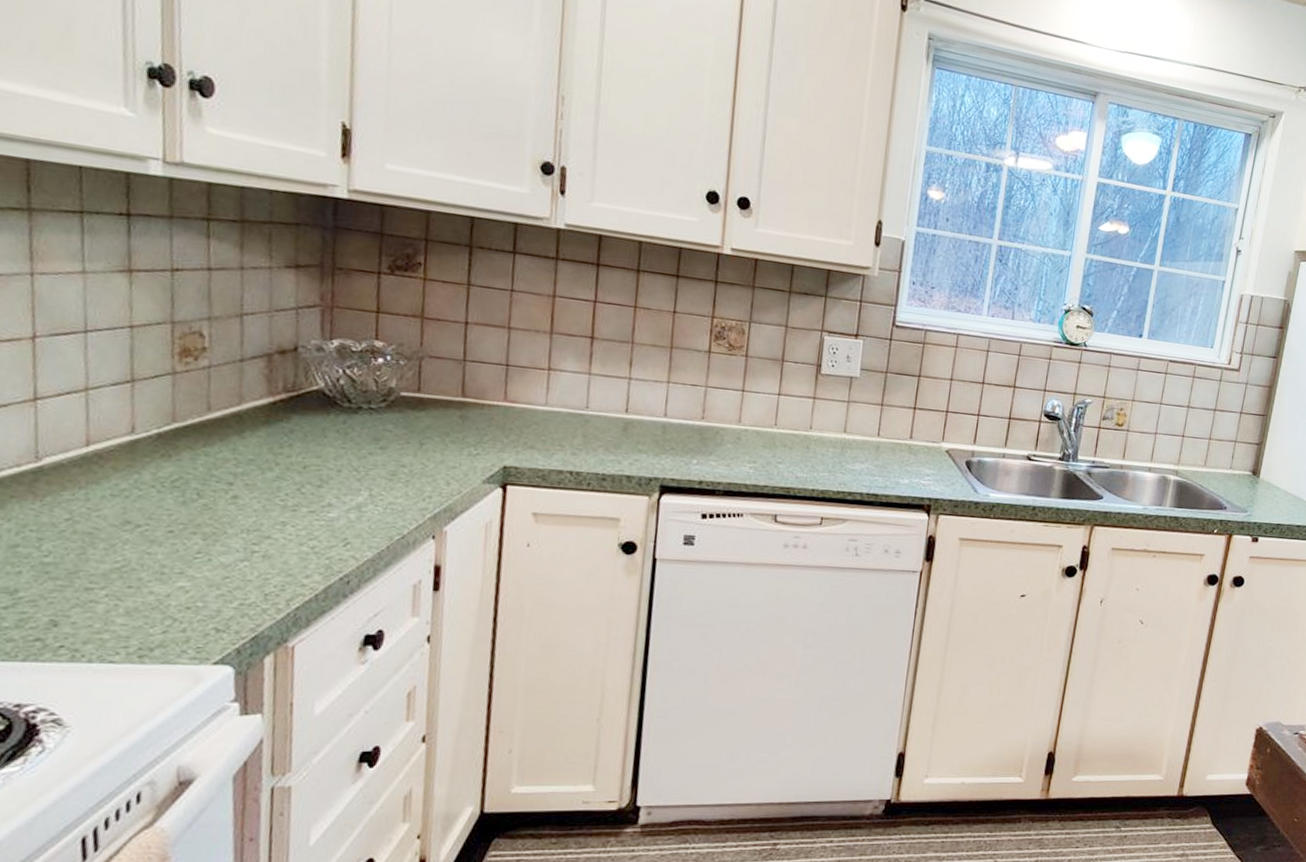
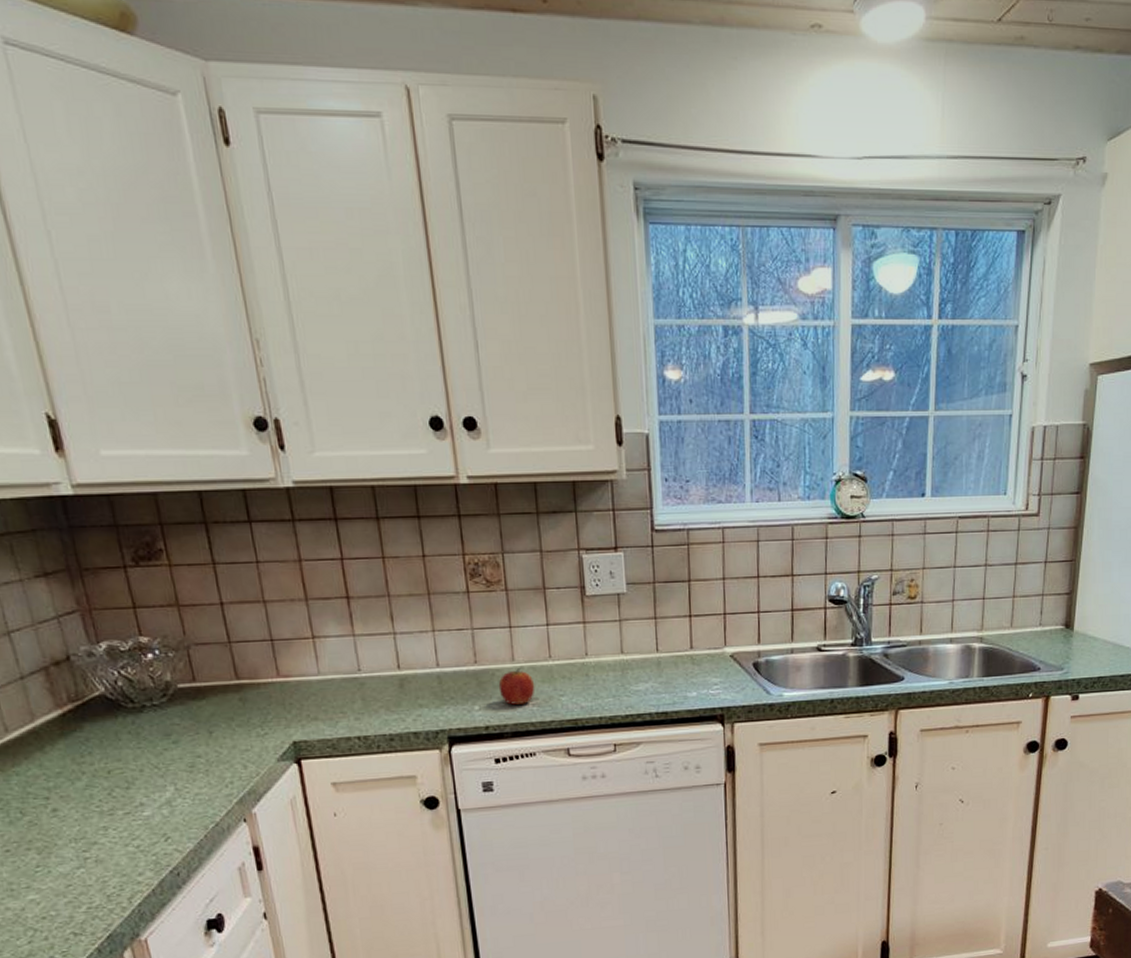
fruit: none [719,431,756,465] -> present [498,668,535,705]

